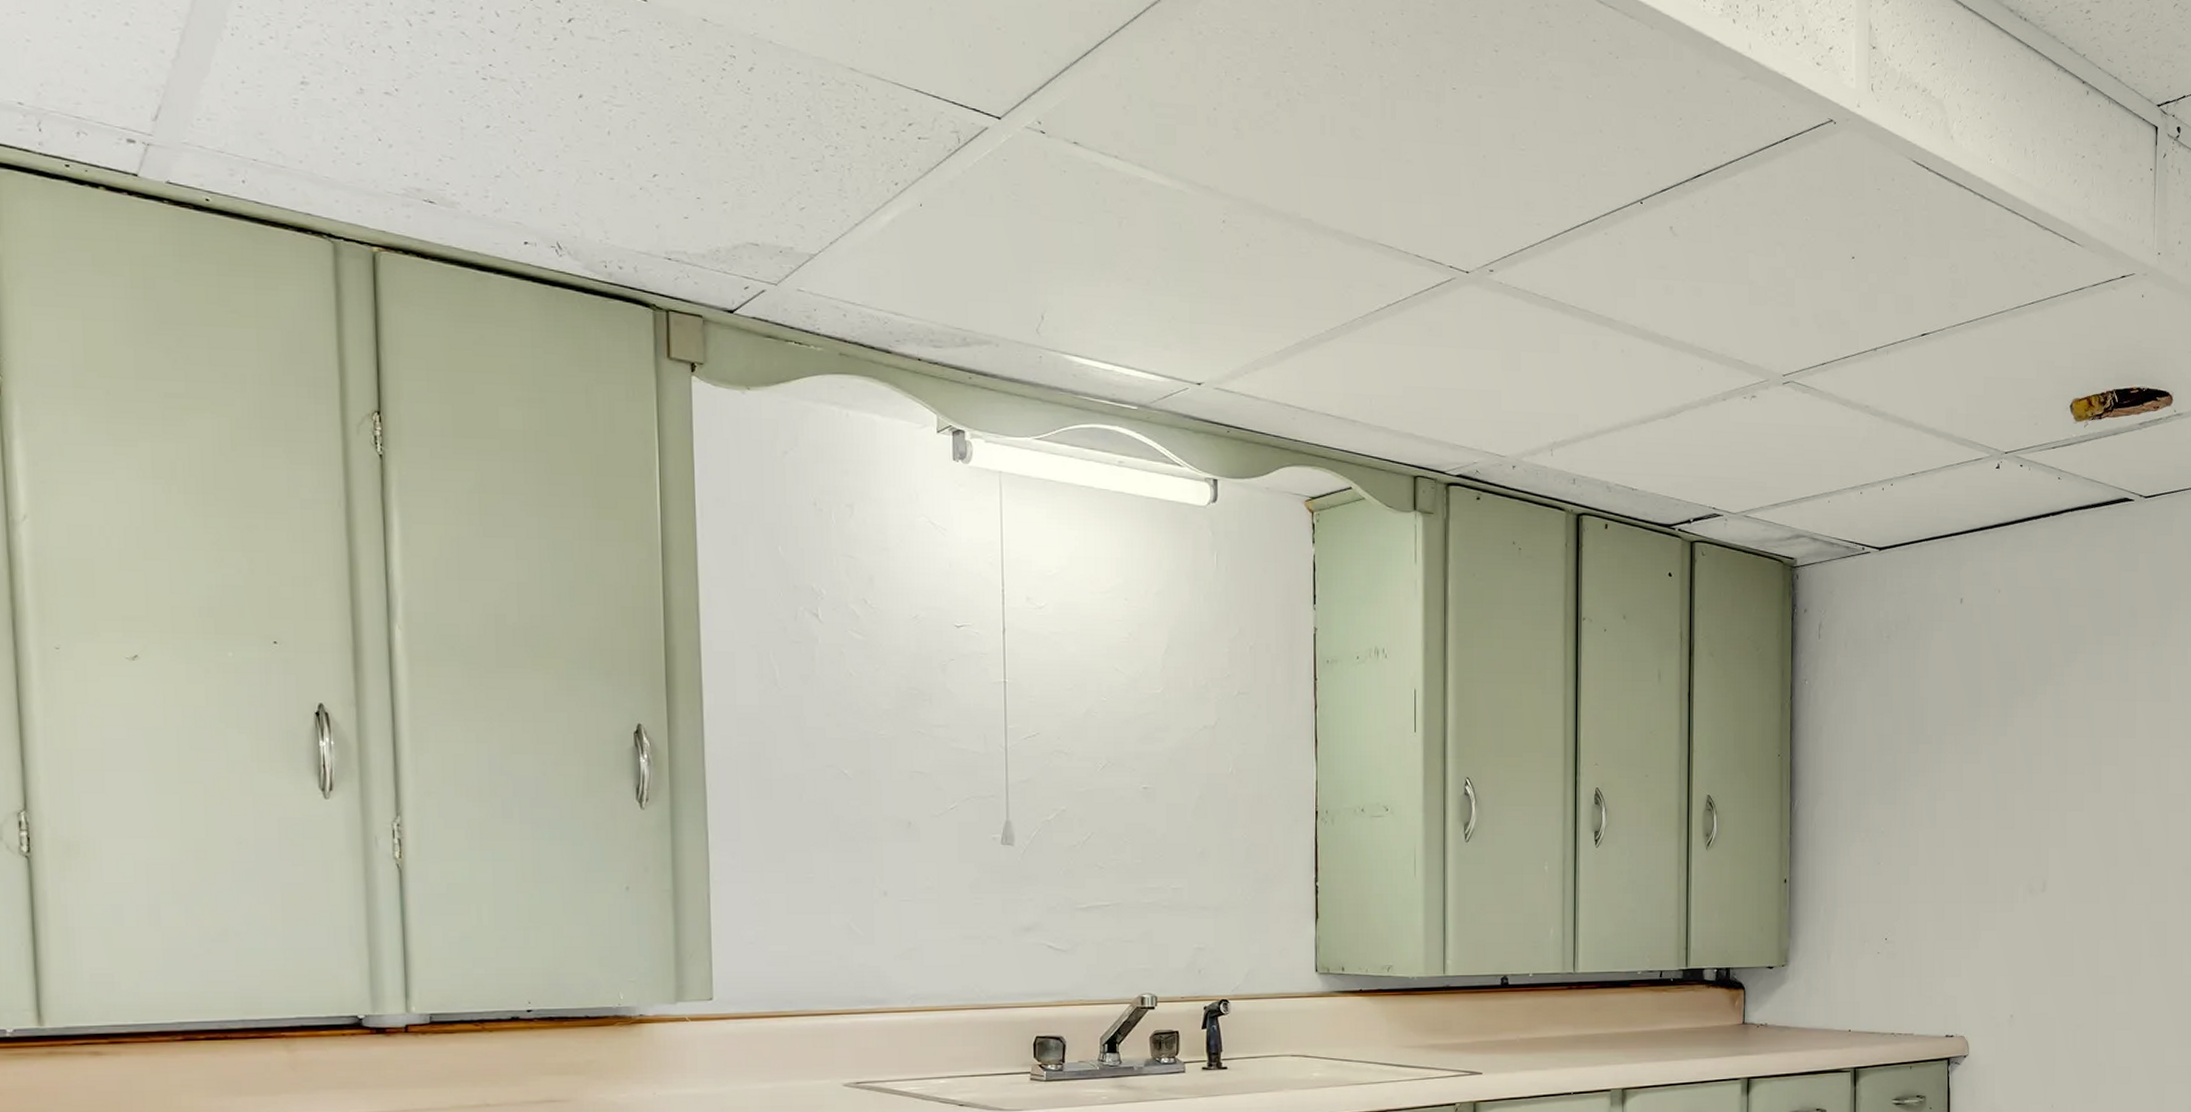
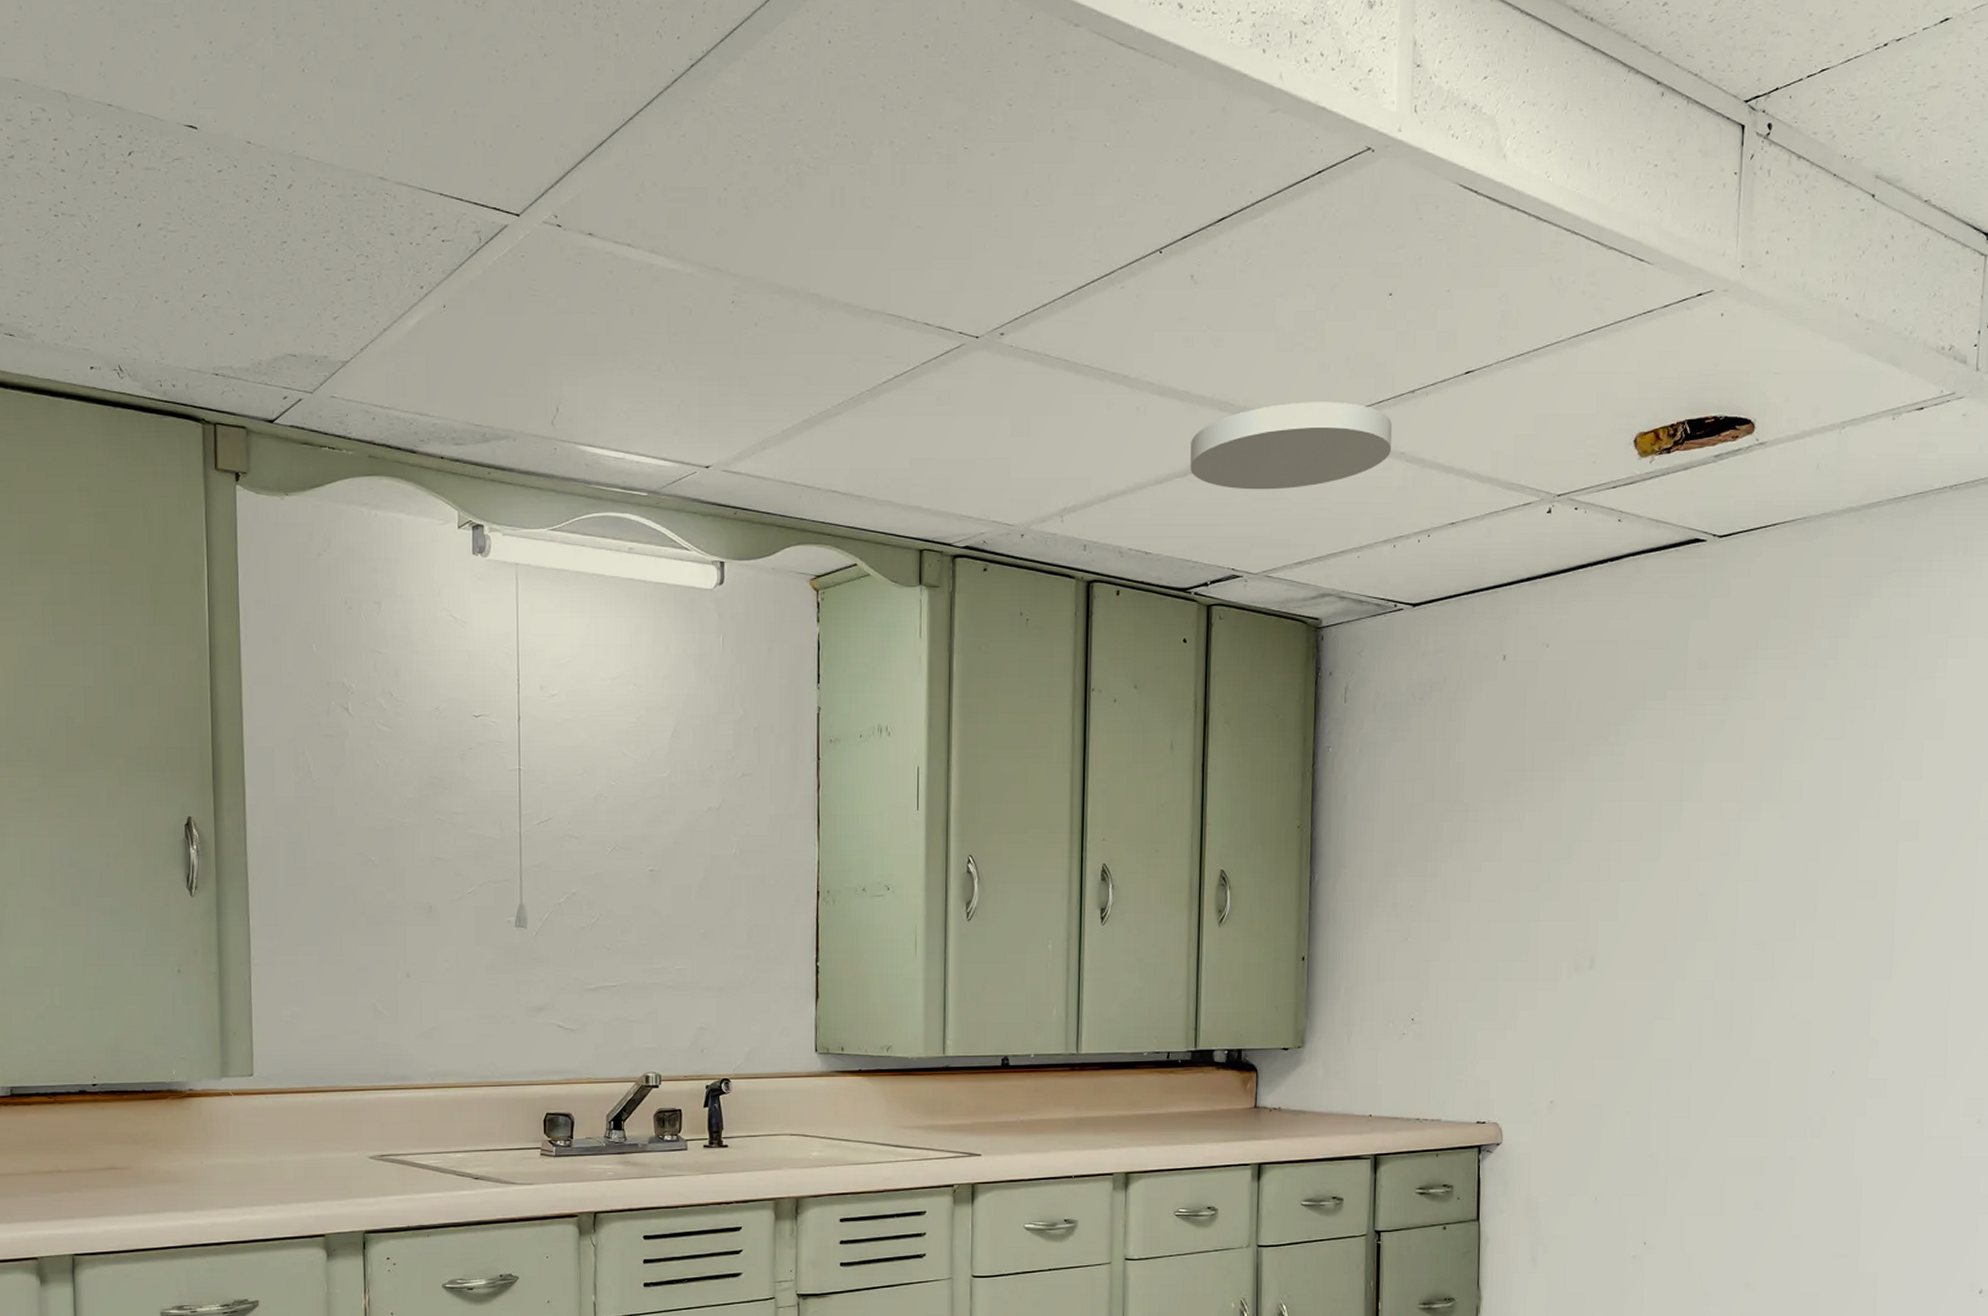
ceiling light: none [1672,353,1857,435] -> present [1190,402,1393,490]

